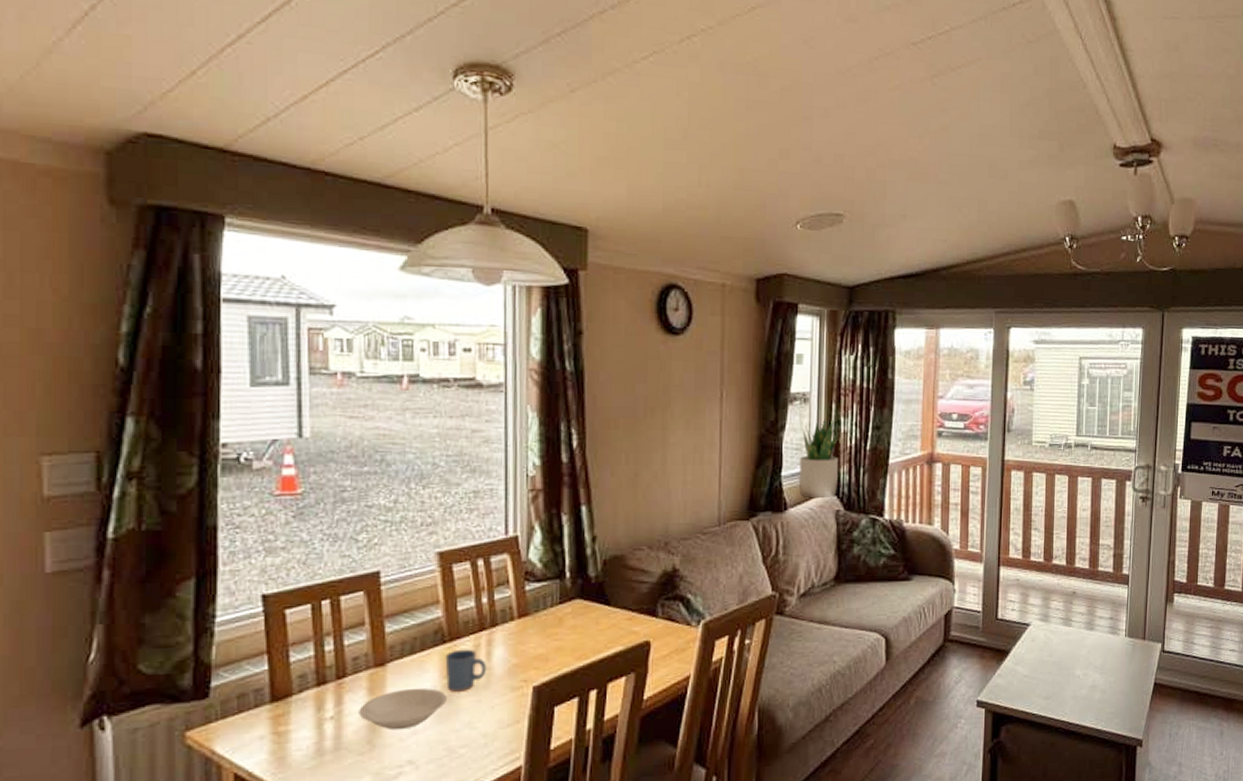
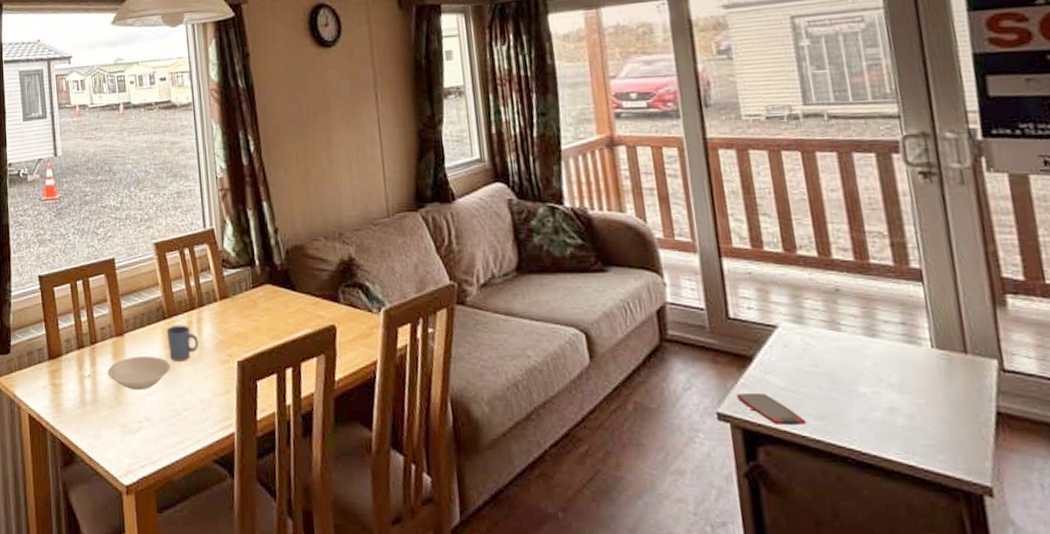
planter: present [799,420,838,499] -> none [460,110,507,189]
tablet: none [993,682,1037,707] -> present [736,394,807,426]

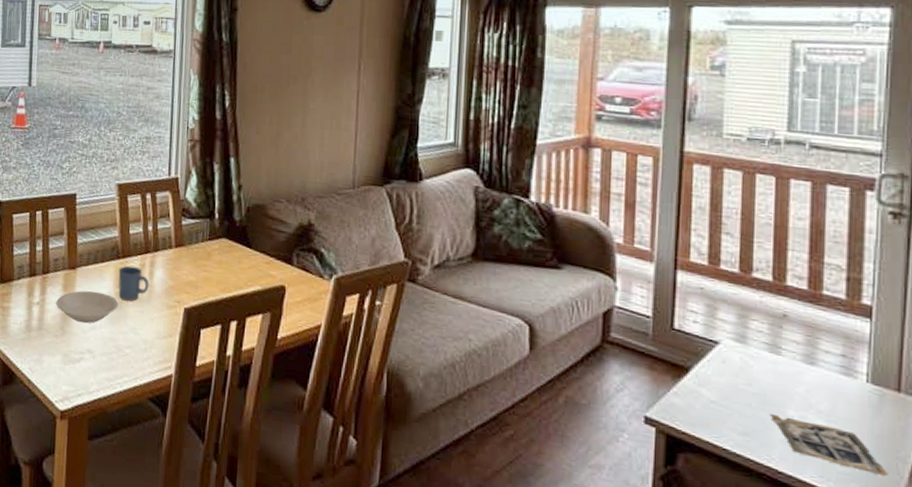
tablet: present [736,394,807,426] -> none [666,401,730,439]
magazine: none [841,392,973,444] -> present [769,413,888,477]

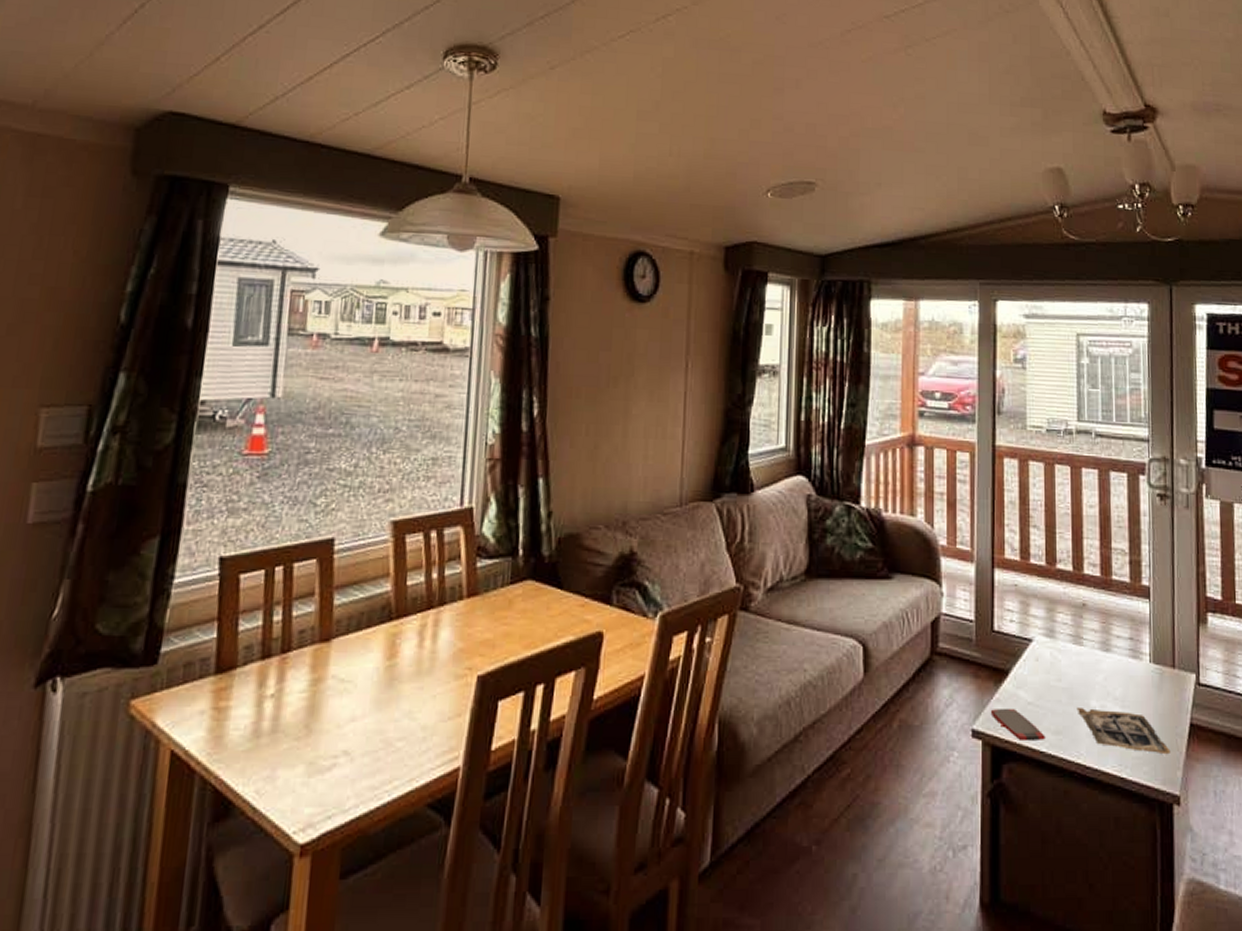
bowl: present [56,290,119,323] -> none [299,668,390,713]
mug: present [118,265,150,301] -> none [389,628,432,676]
tablet: none [666,401,730,439] -> present [990,709,1045,742]

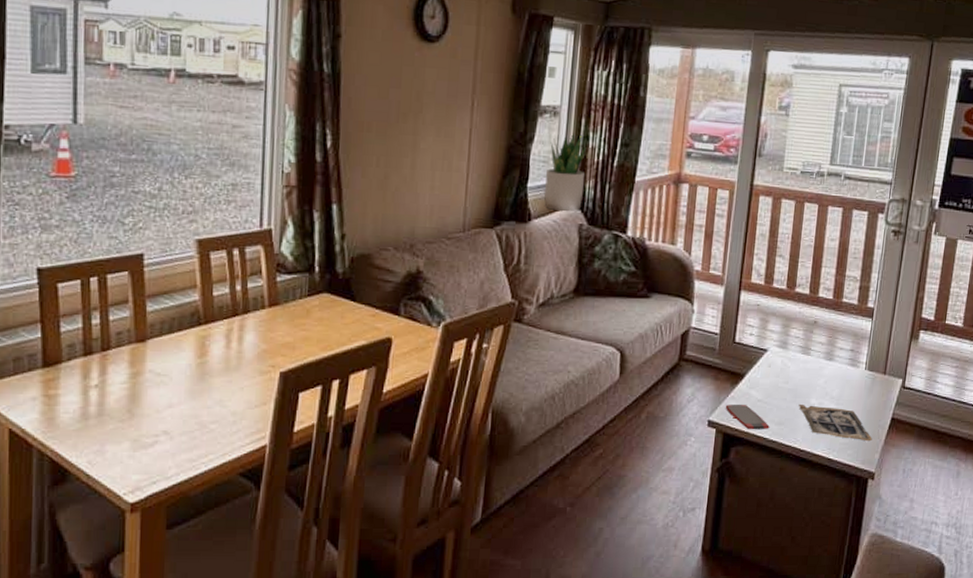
planter: none [768,395,810,481] -> present [544,134,586,212]

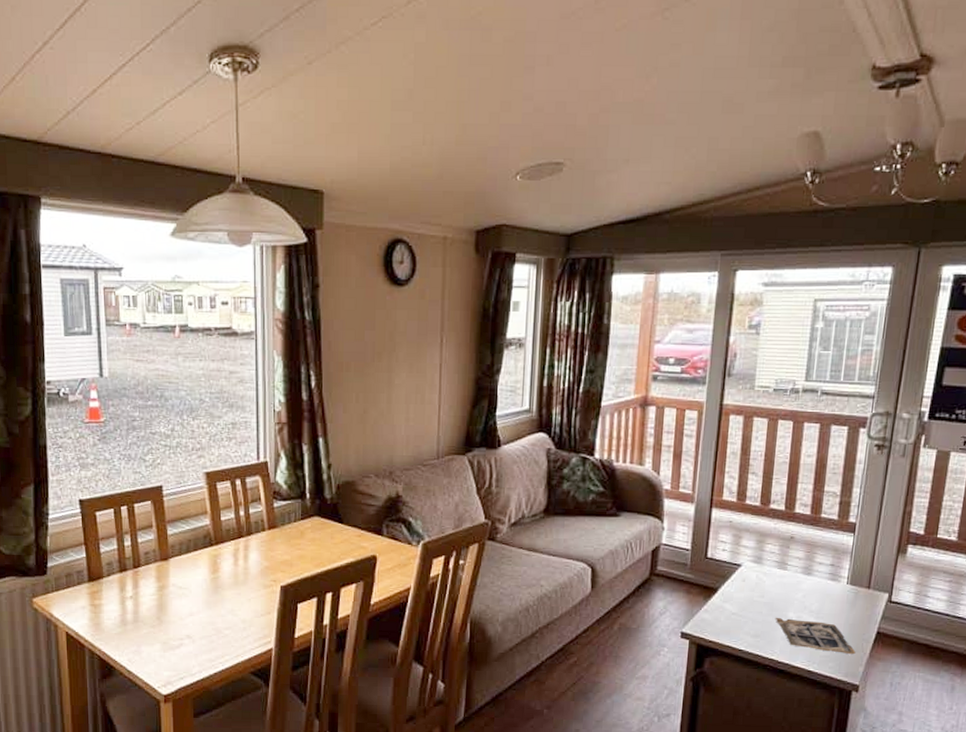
planter: present [544,134,586,212] -> none [513,364,552,438]
tablet: present [725,405,770,430] -> none [698,617,745,642]

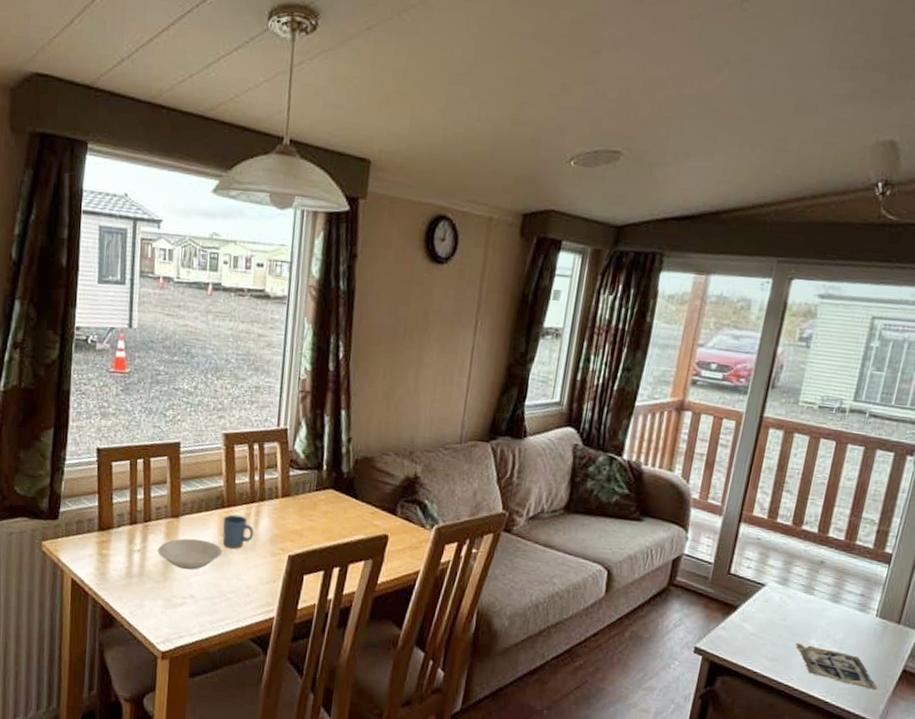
bowl: none [150,579,215,610] -> present [158,538,223,570]
mug: none [212,551,245,585] -> present [222,514,254,549]

